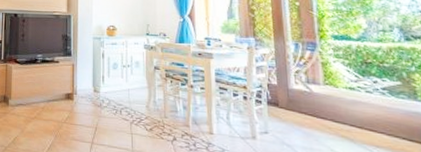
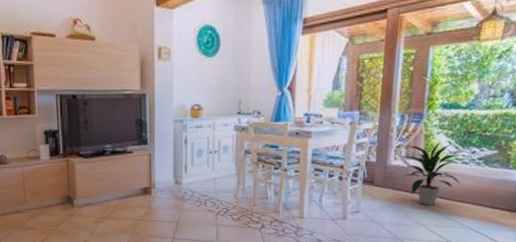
indoor plant: none [303,70,369,132] -> present [402,142,461,205]

